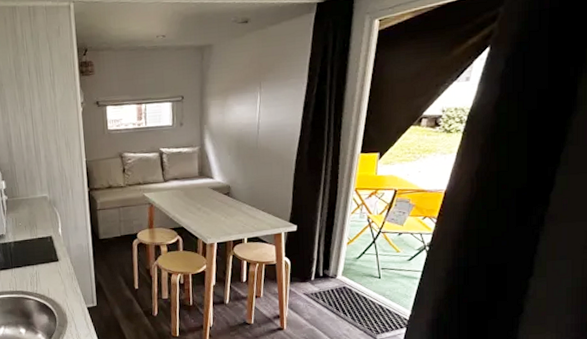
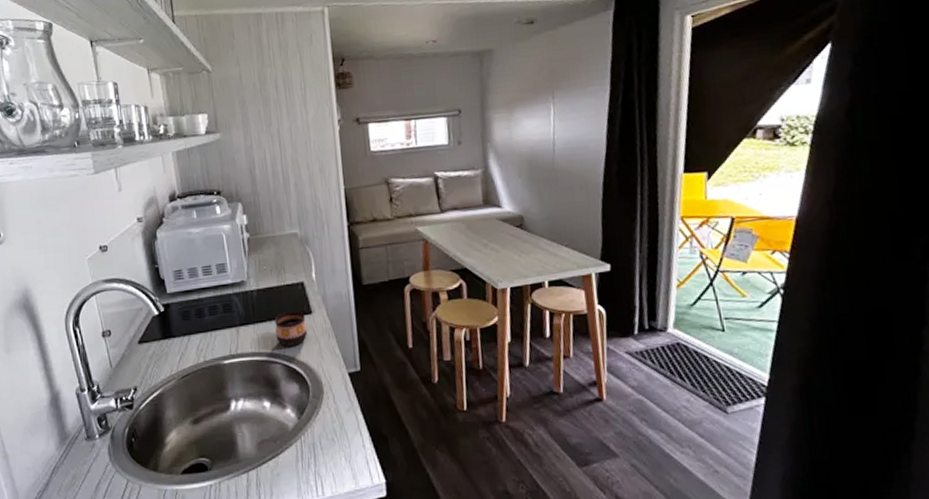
cup: none [28,259,55,286] -> present [275,311,308,346]

